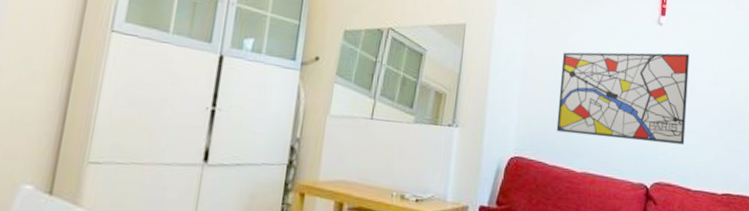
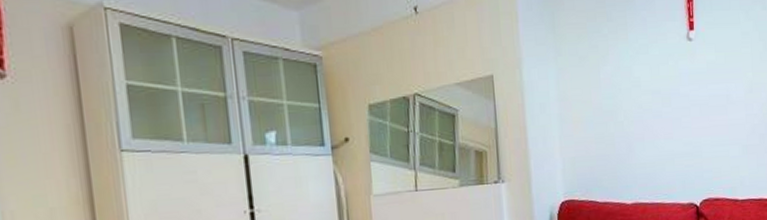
wall art: present [556,52,690,145] -> none [596,66,728,168]

